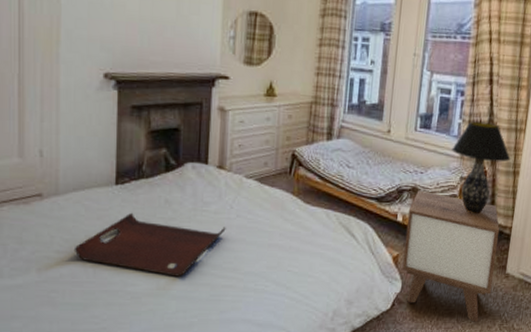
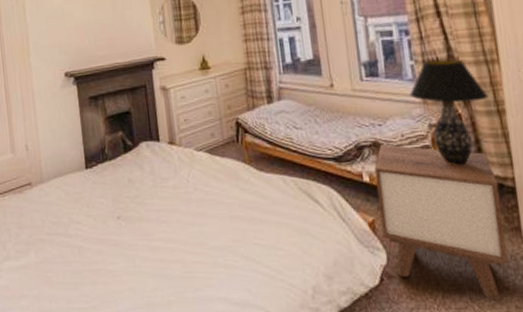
serving tray: present [73,212,226,277] -> none [60,193,186,254]

